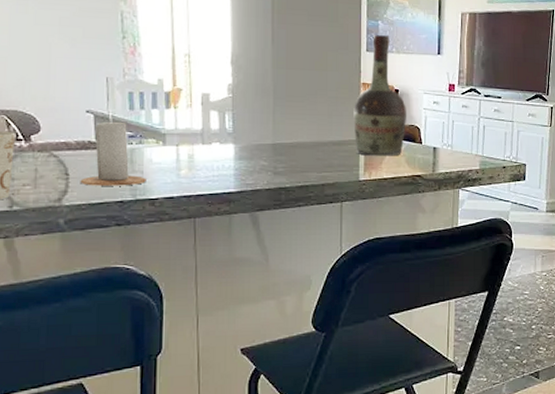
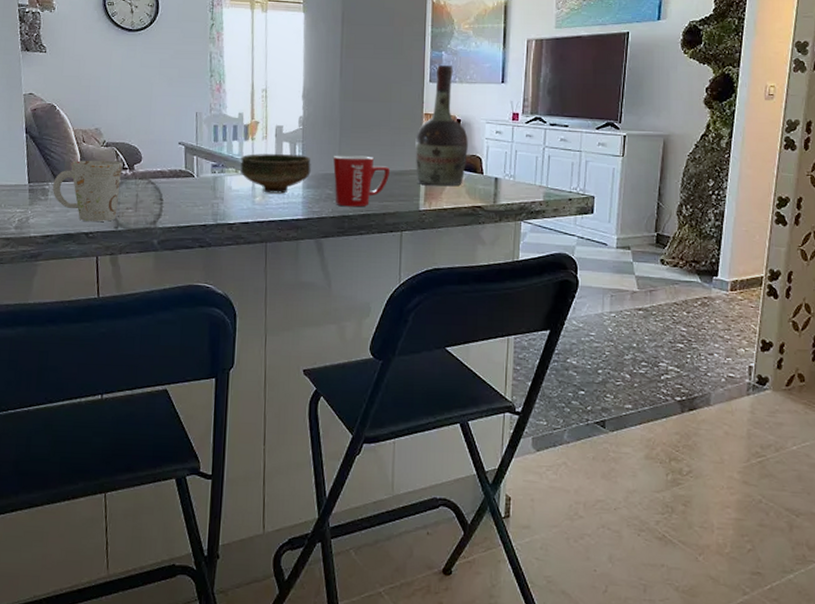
candle: present [80,101,146,186] -> none [171,134,226,211]
bowl: none [162,123,243,166] -> present [240,153,311,194]
mug: none [266,125,329,179] -> present [332,155,391,207]

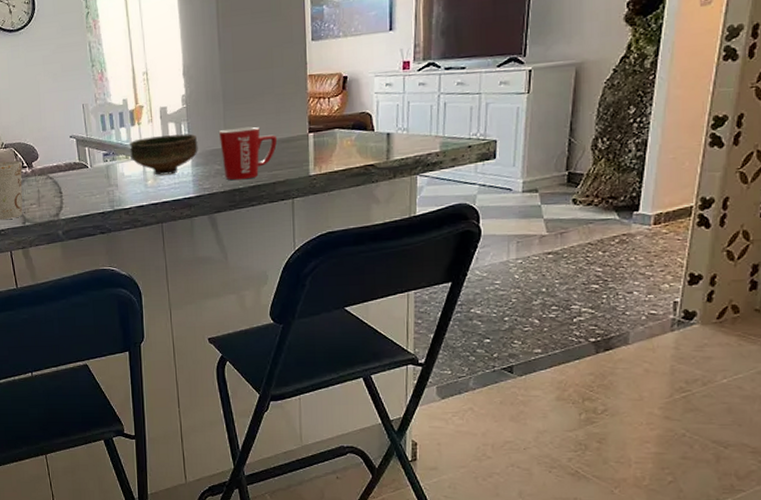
cognac bottle: present [415,65,468,187] -> none [301,20,357,150]

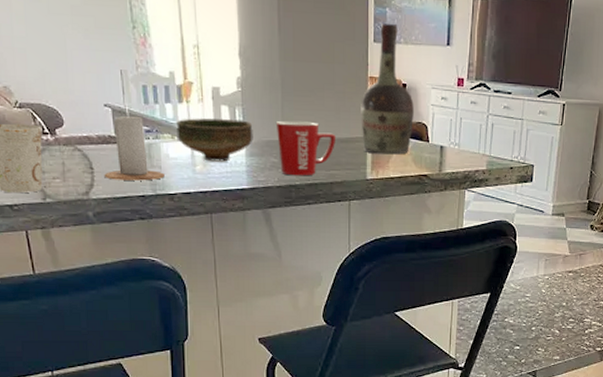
candle: none [71,125,121,201] -> present [104,95,165,181]
cognac bottle: none [301,20,357,150] -> present [361,24,414,155]

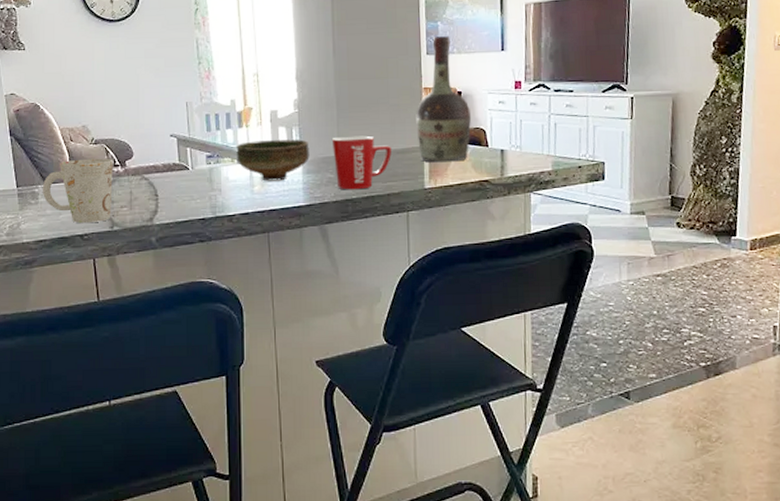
candle: present [104,95,165,181] -> none [168,124,224,205]

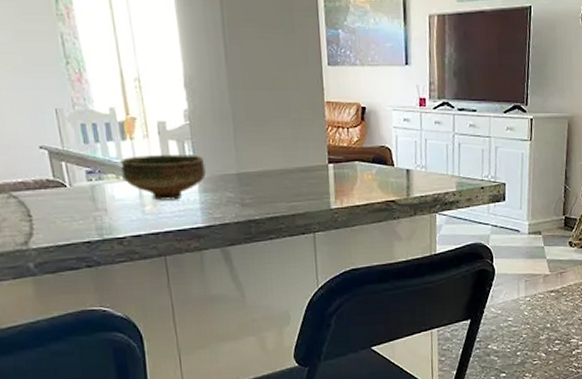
mug: present [331,135,392,190] -> none [229,152,296,210]
cognac bottle: present [416,36,471,163] -> none [319,46,376,182]

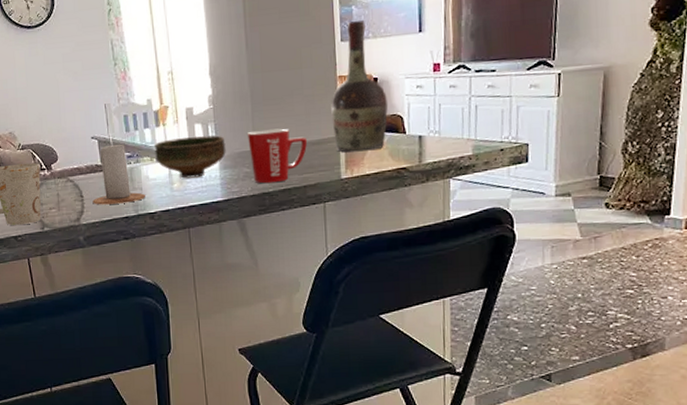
candle: none [44,135,111,227] -> present [92,126,145,205]
mug: none [229,152,296,210] -> present [247,128,308,184]
cognac bottle: none [319,46,376,182] -> present [331,20,388,152]

